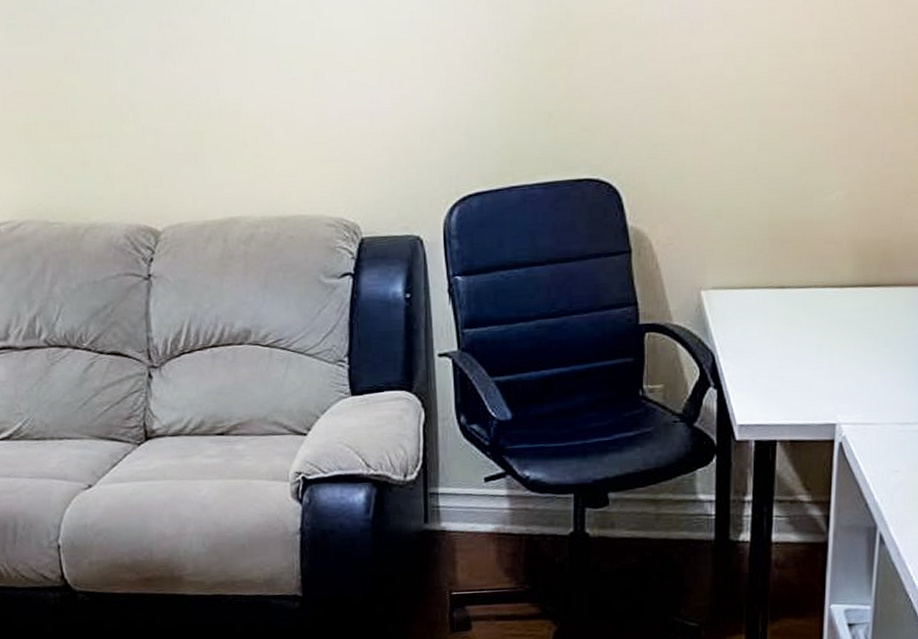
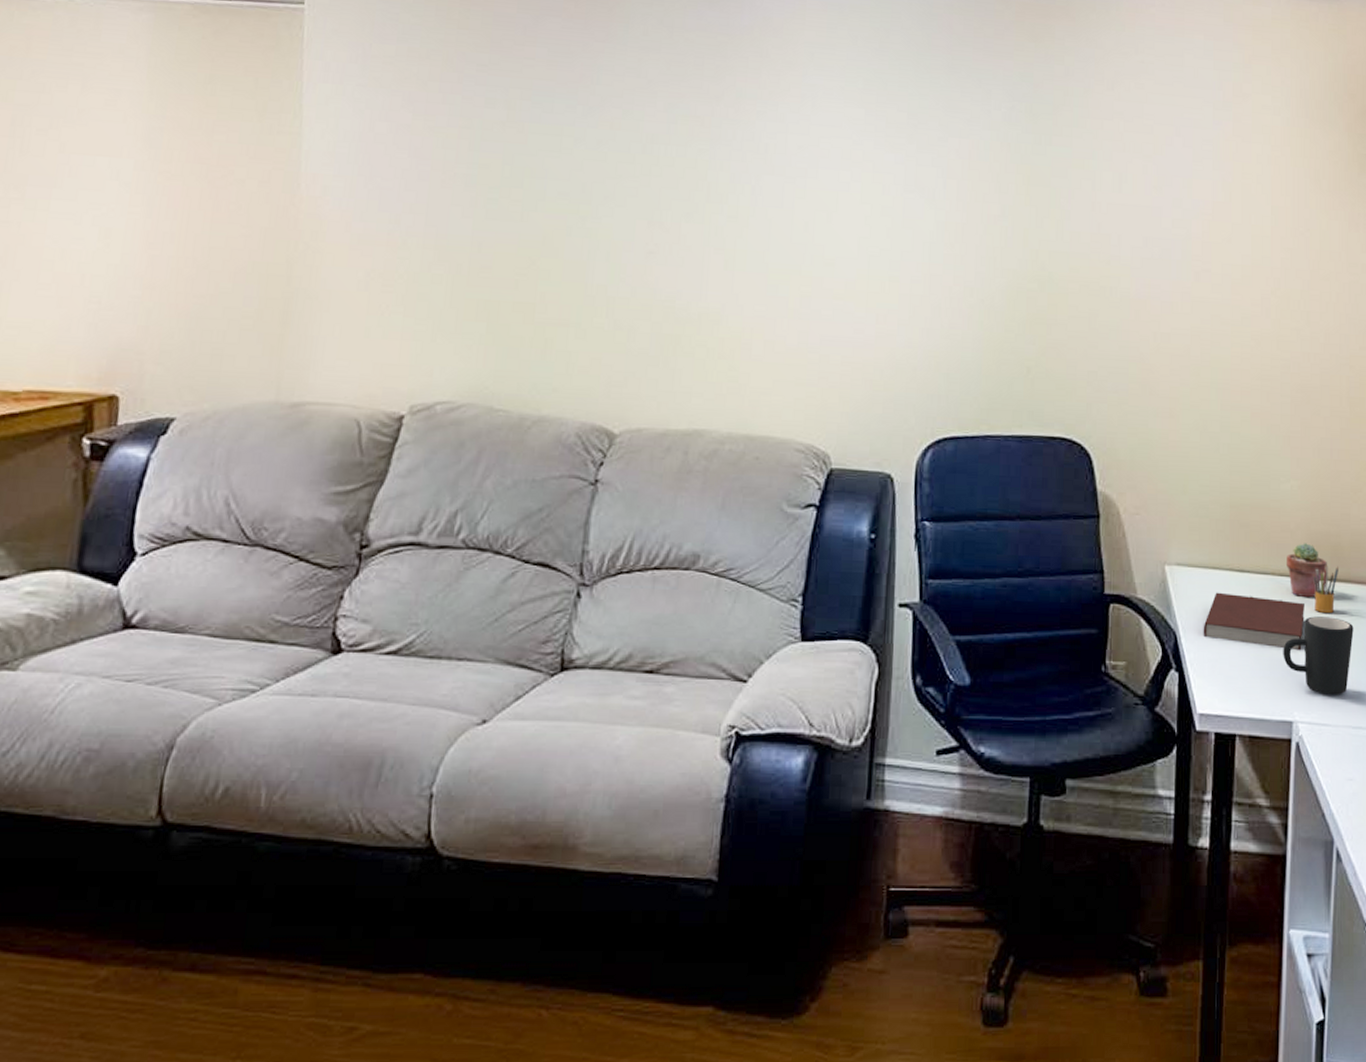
notebook: none [741,310,850,358] -> present [1203,592,1304,651]
mug: none [826,321,903,396] -> present [1283,616,1354,695]
potted succulent: none [831,252,875,306] -> present [1287,543,1327,598]
pencil box: none [860,269,888,319] -> present [1313,563,1338,614]

